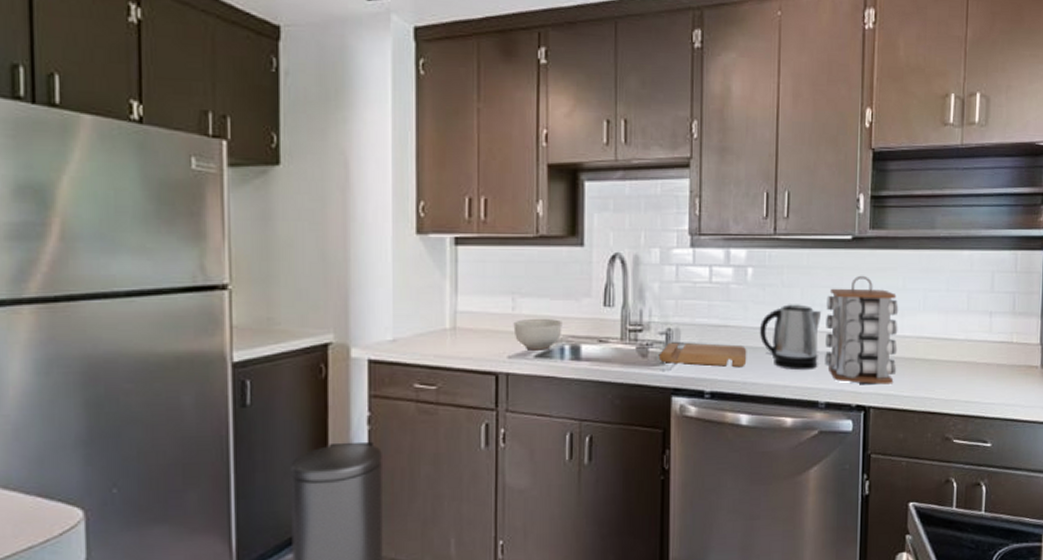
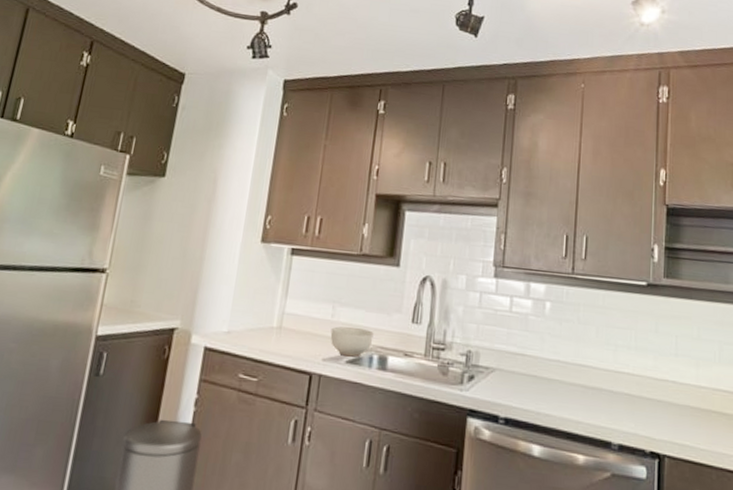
cutting board: present [658,342,747,367] -> none [457,364,542,396]
kettle: present [759,304,822,371] -> none [554,340,617,409]
spice rack: present [825,275,899,385] -> none [618,320,694,435]

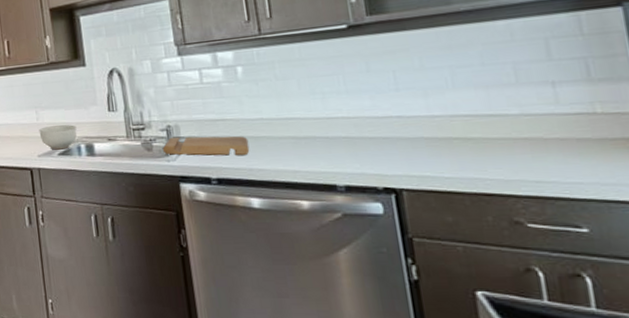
cutting board: none [457,364,542,396] -> present [162,136,250,156]

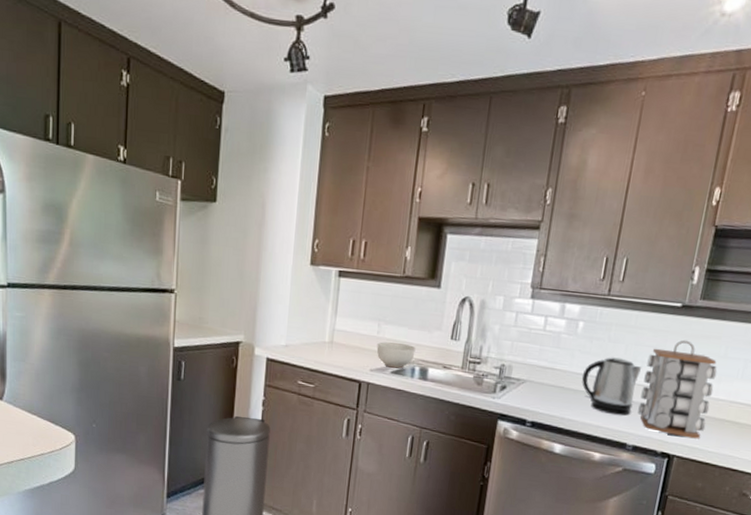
cutting board: present [162,136,250,156] -> none [491,376,569,405]
kettle: none [257,94,330,157] -> present [581,357,642,417]
spice rack: none [327,60,430,167] -> present [637,340,718,439]

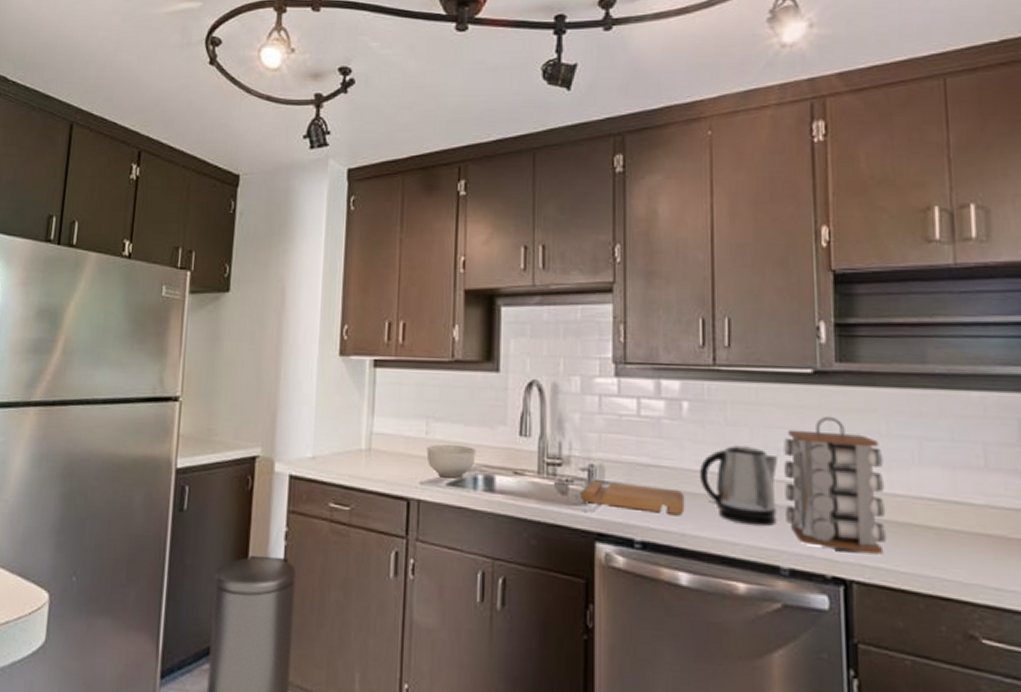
cutting board: none [491,376,569,405] -> present [580,480,685,515]

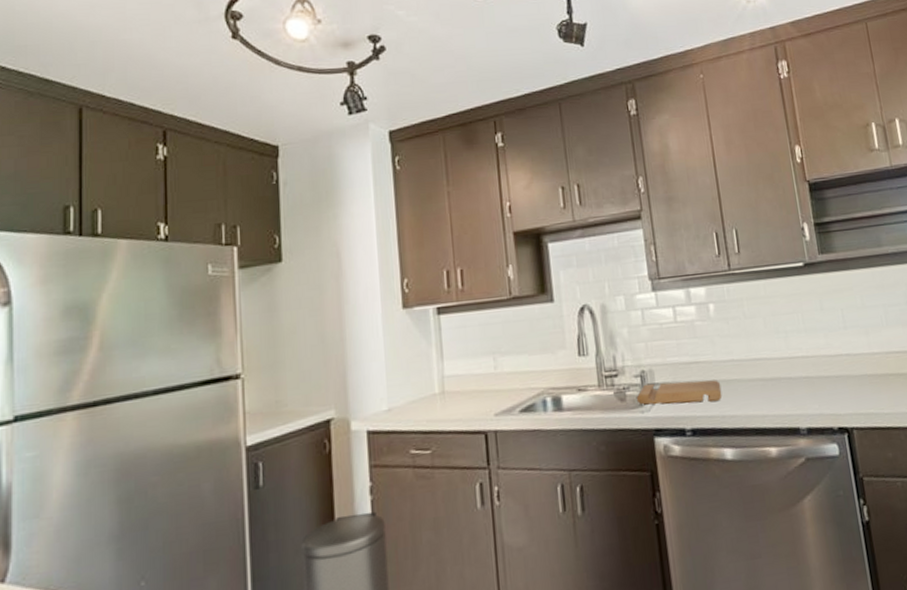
bowl: present [426,444,476,479] -> none [497,373,543,406]
kettle: present [699,445,779,527] -> none [729,333,793,399]
spice rack: present [784,416,887,555] -> none [789,298,873,406]

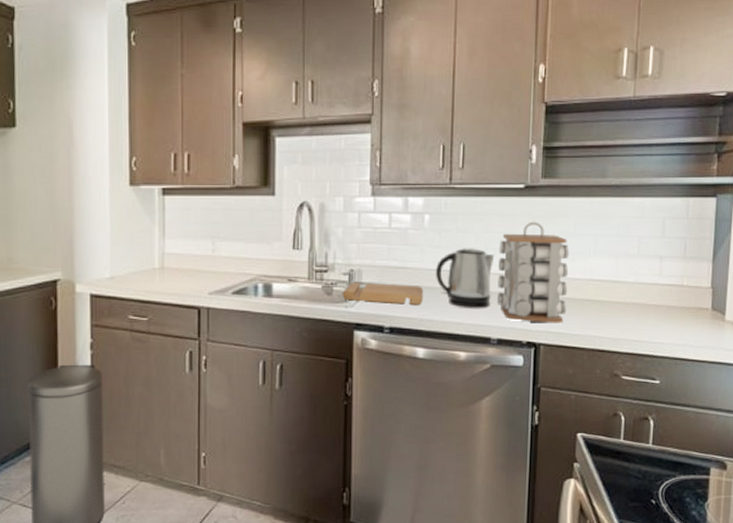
kettle: none [729,333,793,399] -> present [435,248,495,309]
spice rack: none [789,298,873,406] -> present [497,221,570,323]

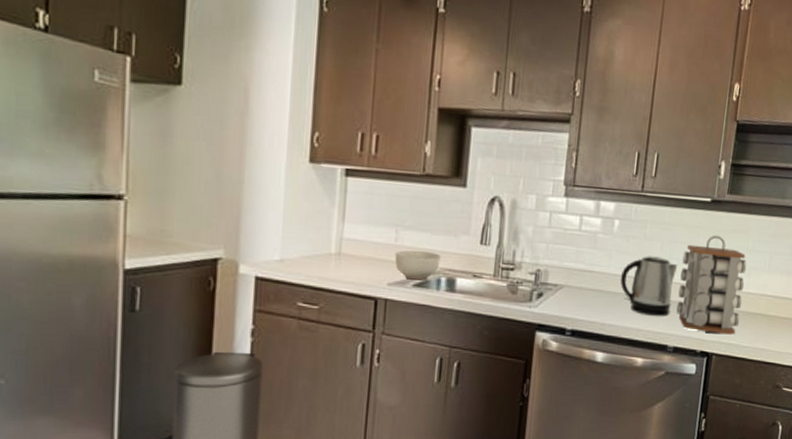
bowl: none [213,260,256,288] -> present [394,250,441,281]
cutting board: present [342,282,424,305] -> none [526,282,608,309]

